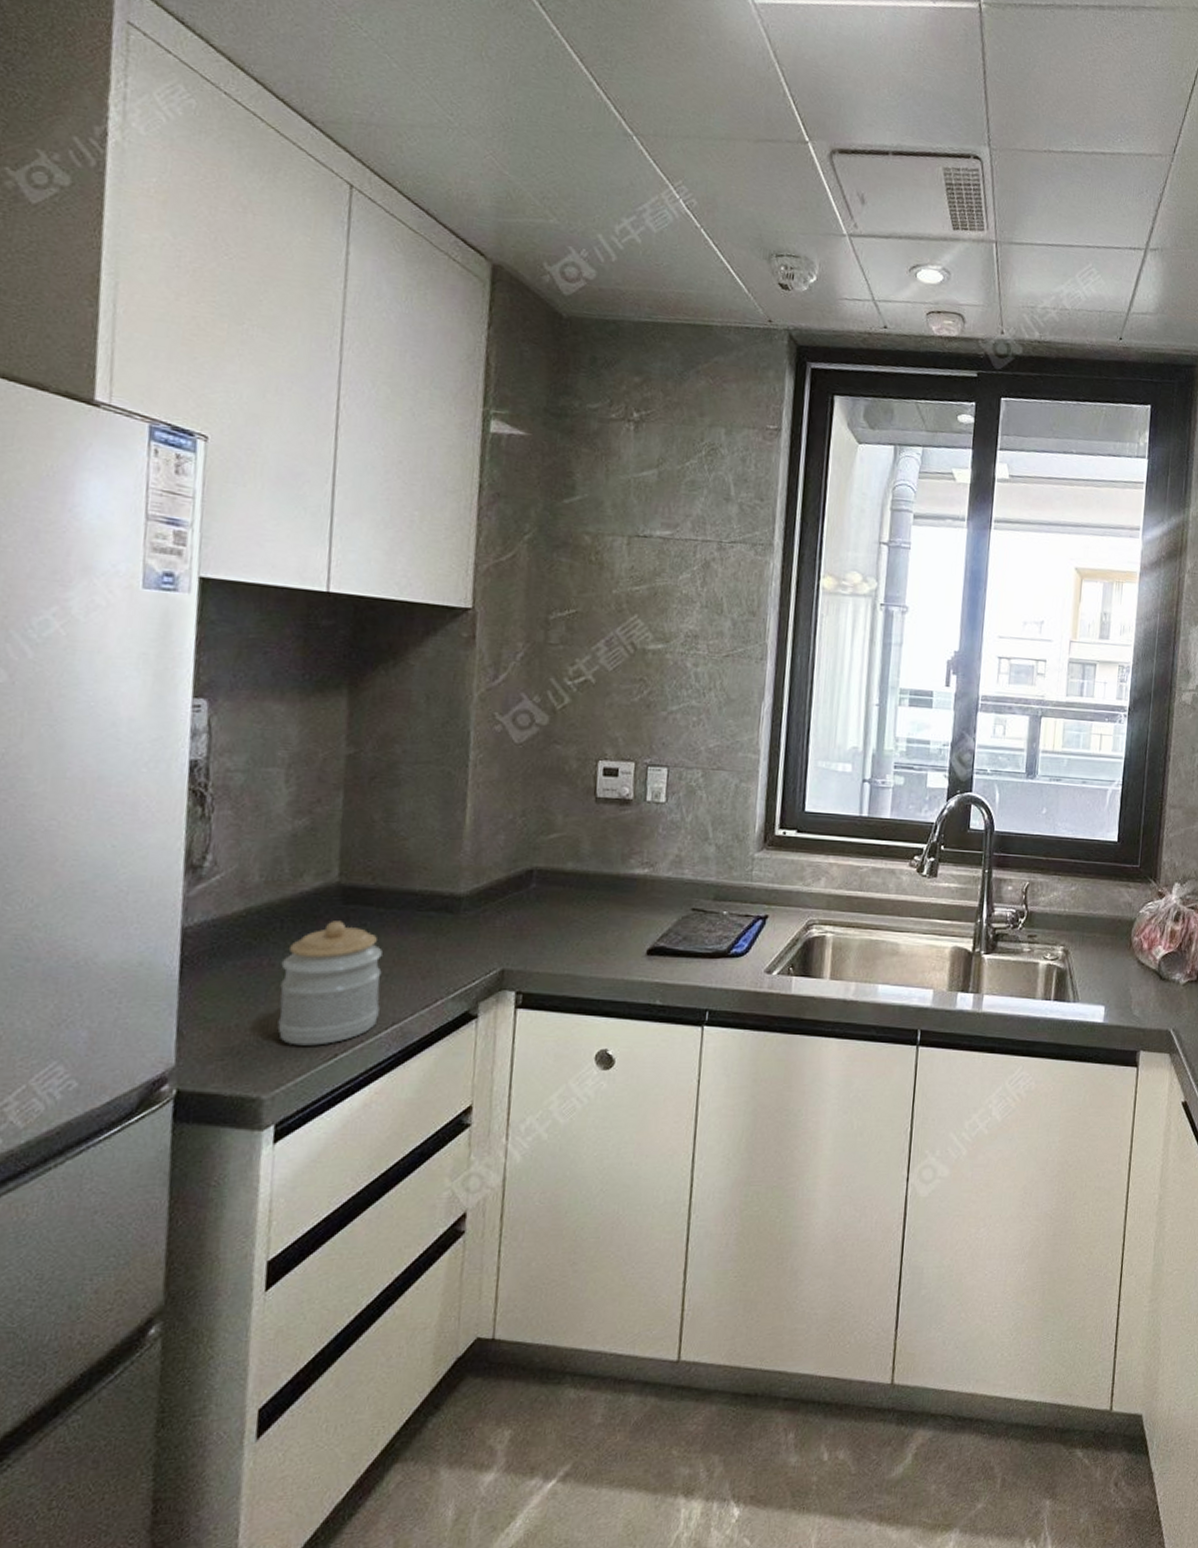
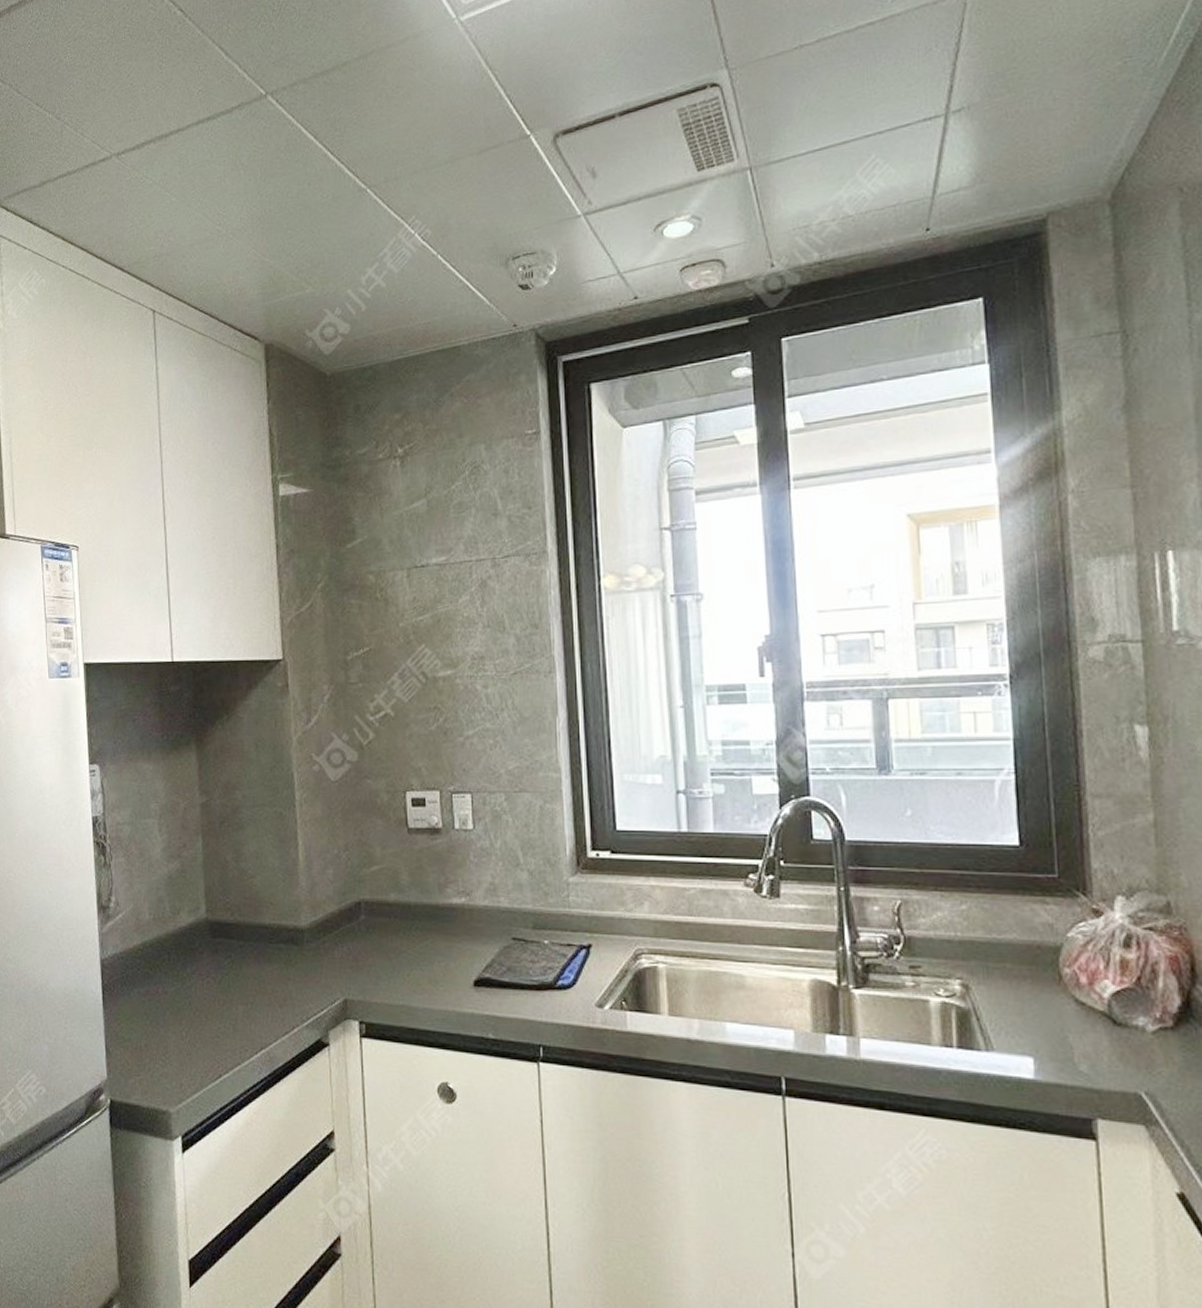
jar: present [277,921,382,1046] -> none [172,953,249,1066]

